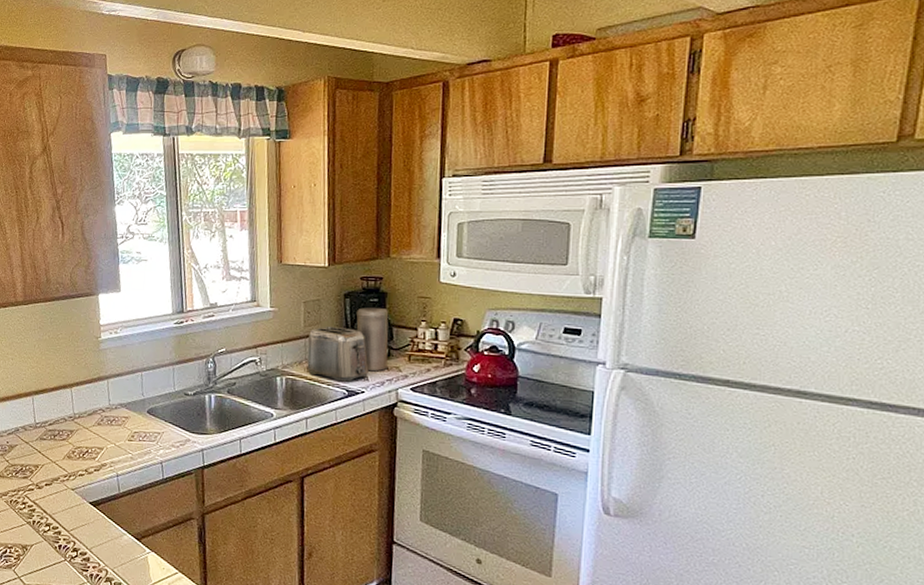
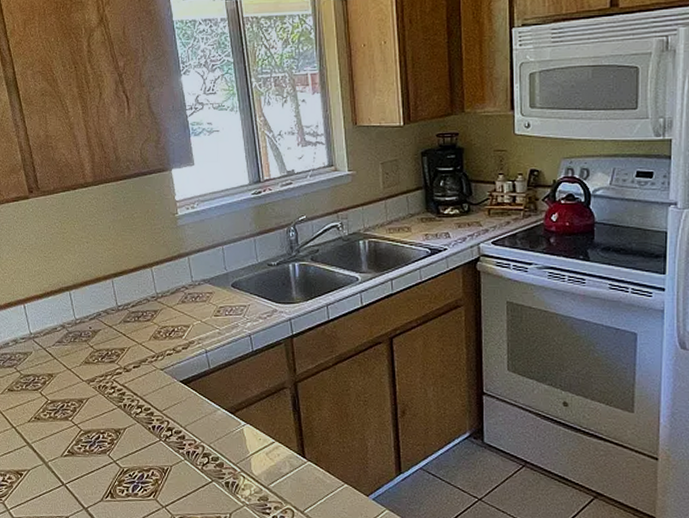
toaster: present [307,325,369,383] -> none [389,185,450,242]
canister: present [356,307,389,372] -> none [435,163,469,228]

